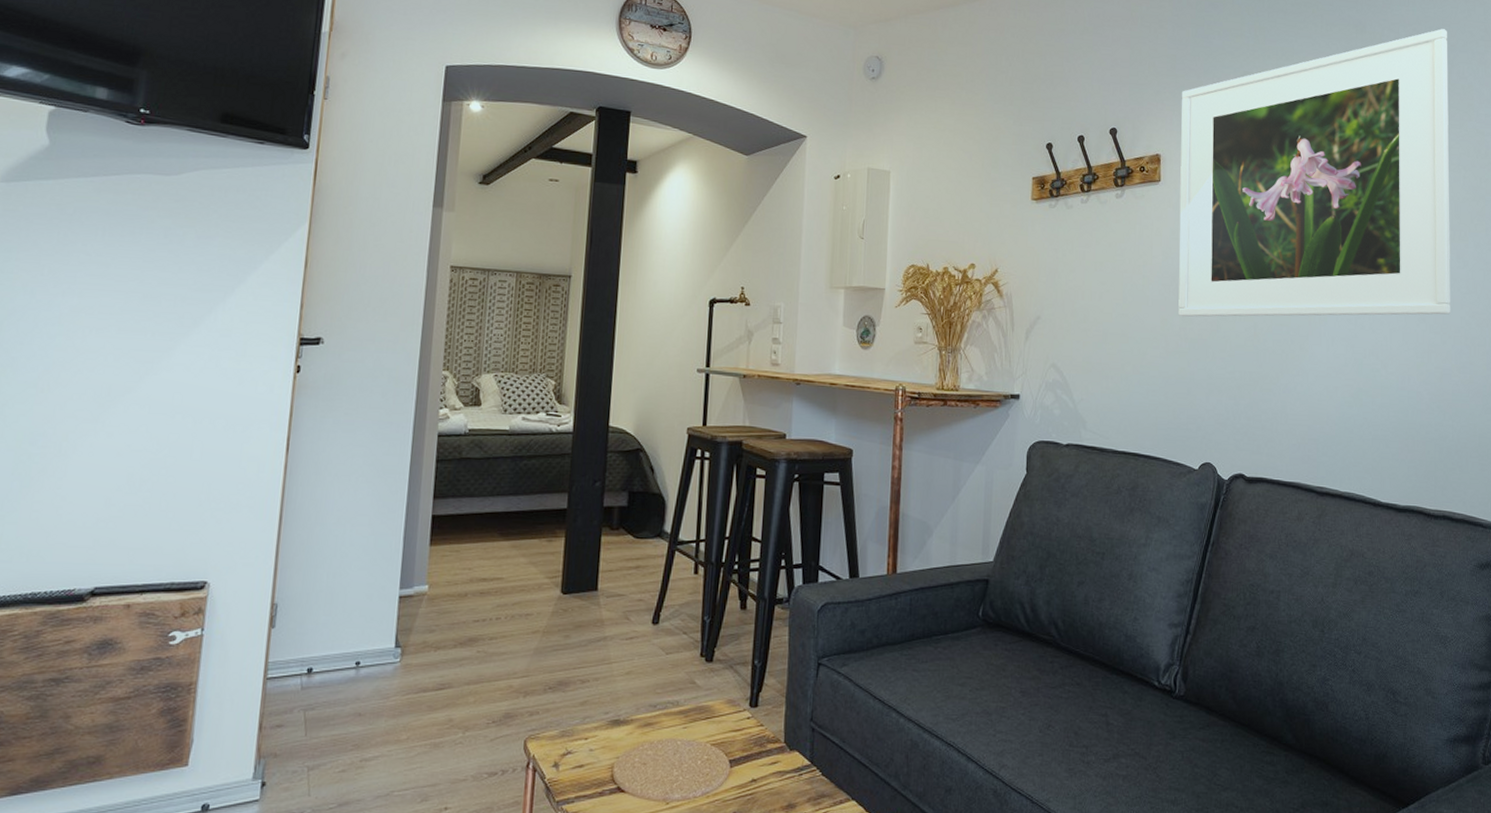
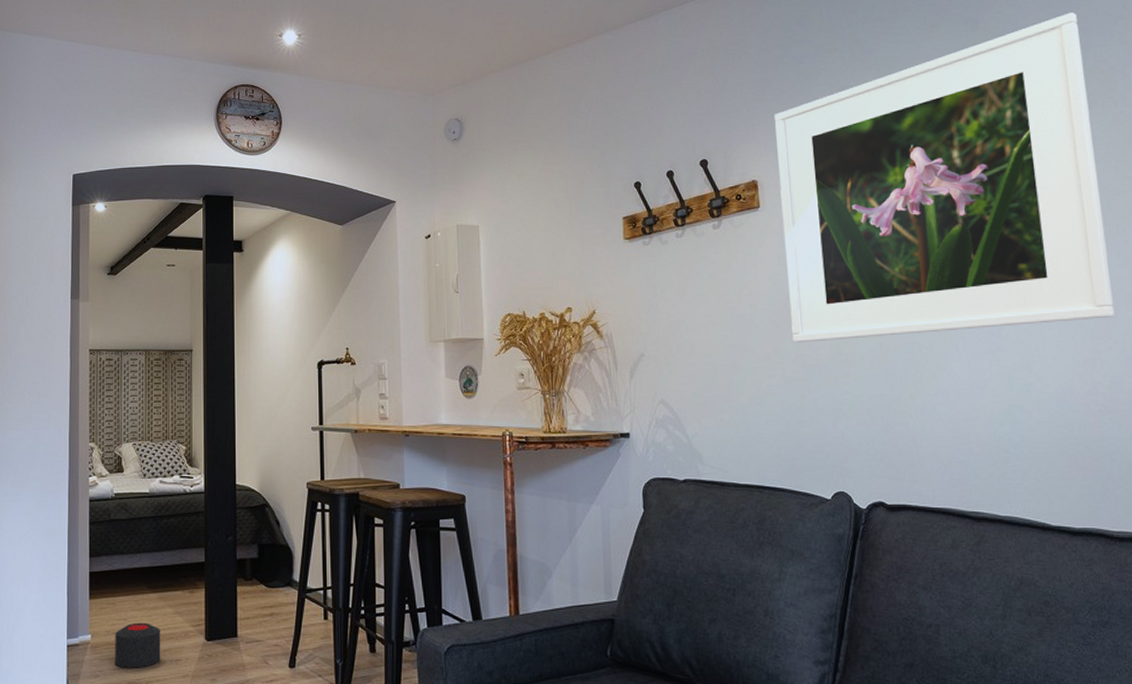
speaker: none [454,572,511,623] -> present [115,622,161,668]

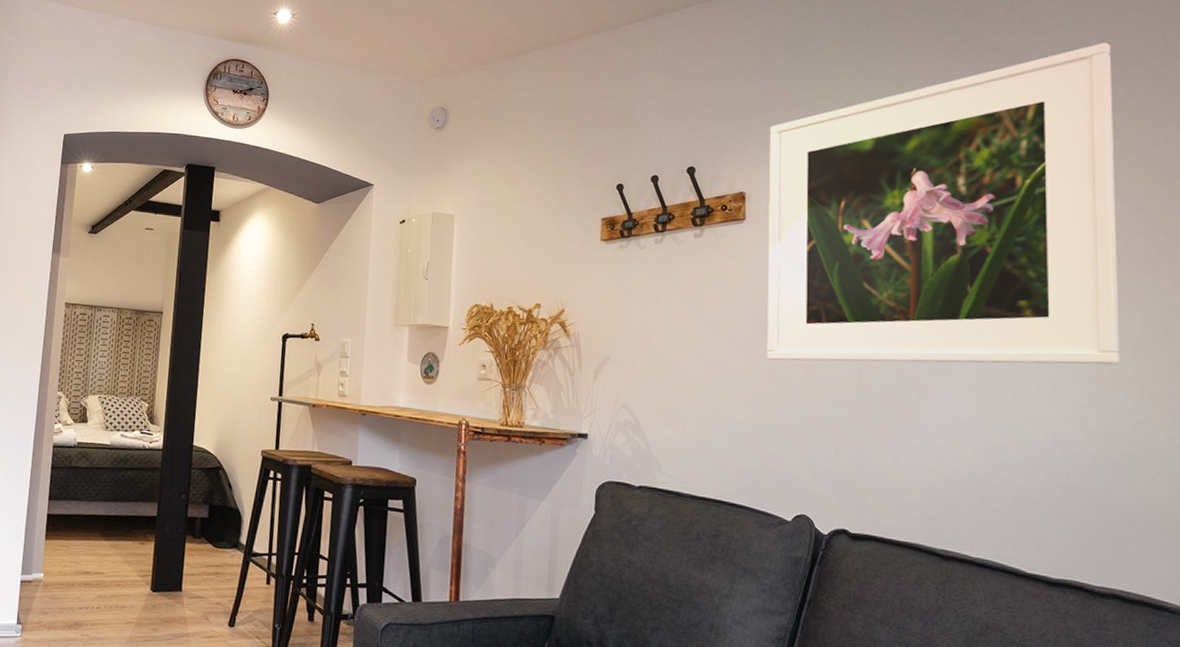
speaker: present [115,622,161,668] -> none [63,566,110,611]

